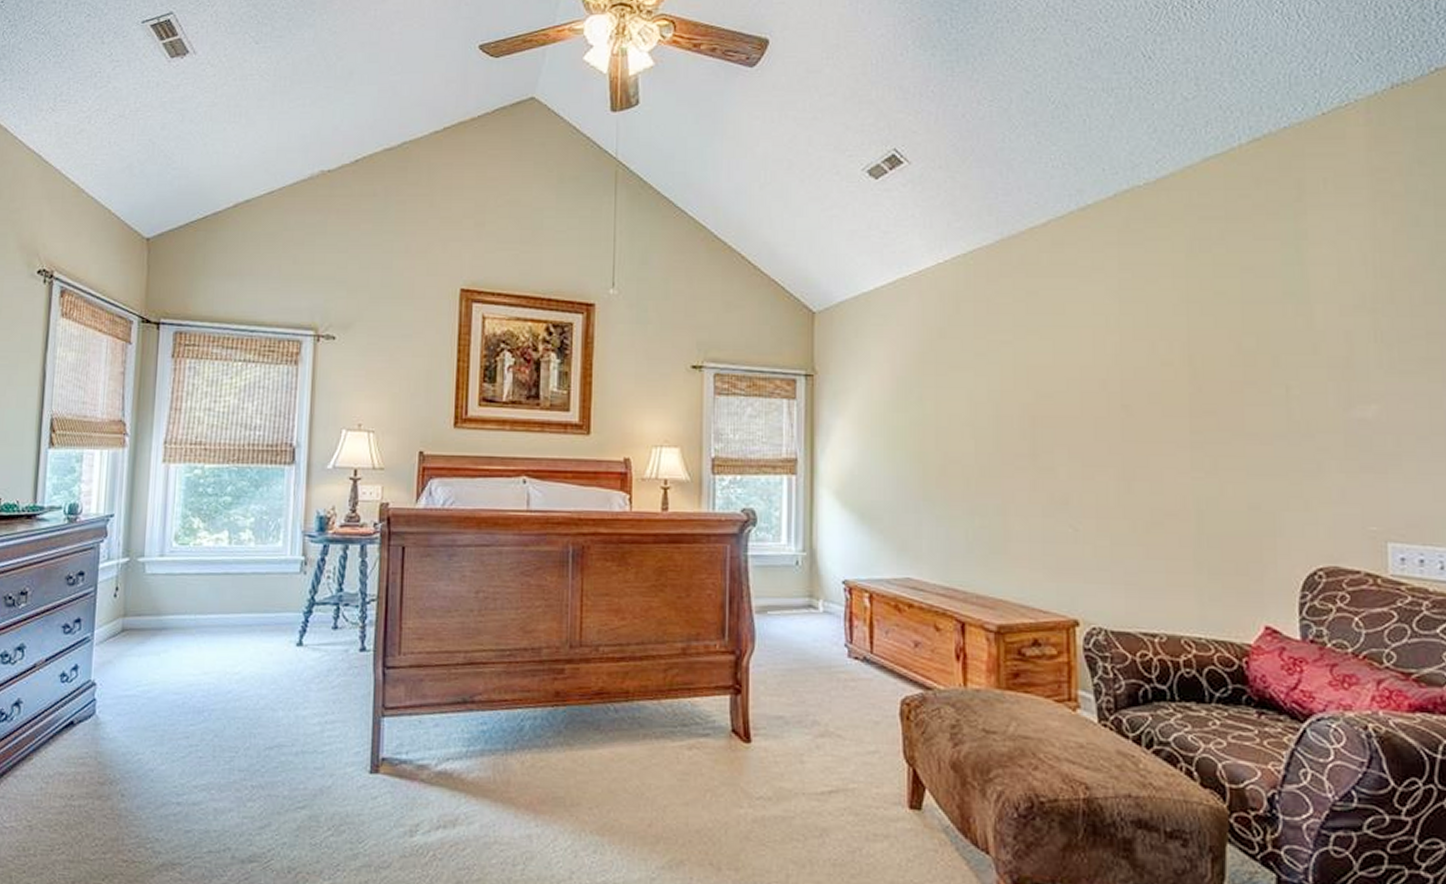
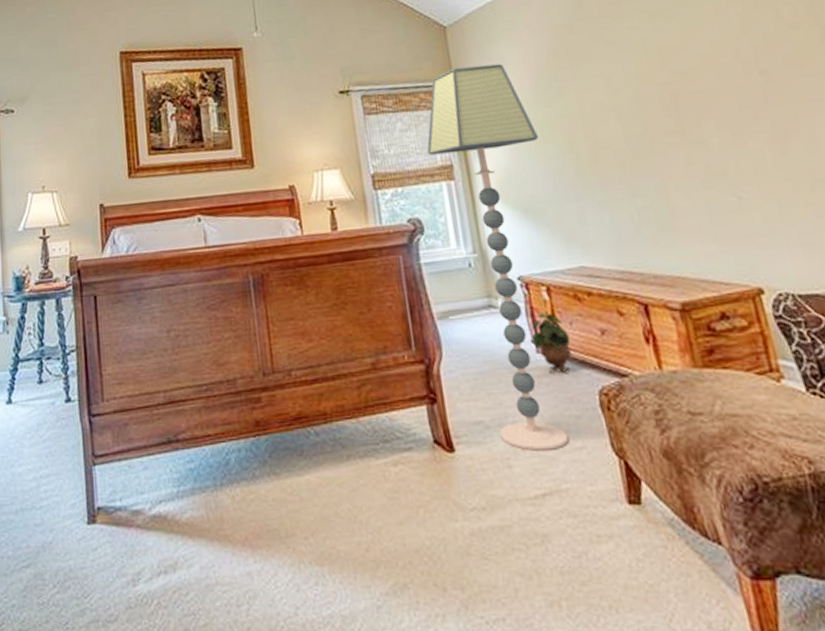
floor lamp: none [774,358,890,751] -> present [427,63,569,451]
potted plant: none [846,619,884,681] -> present [531,313,572,374]

